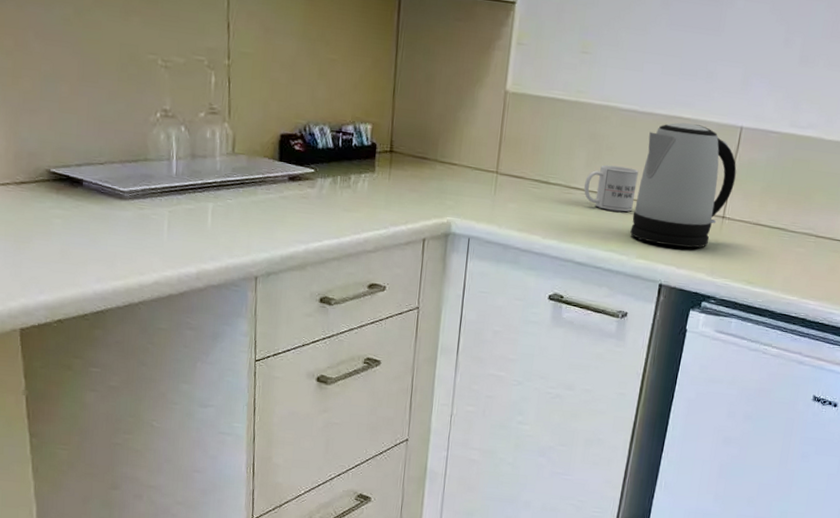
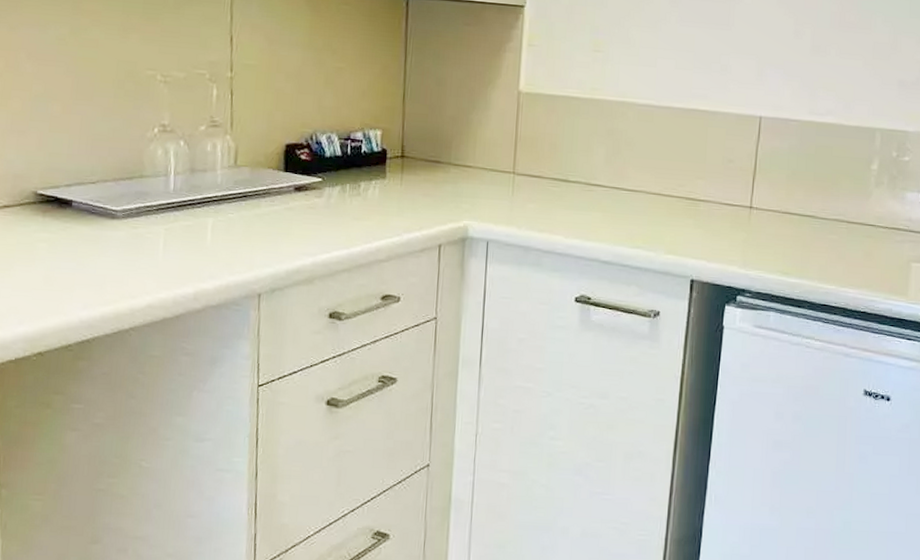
mug: present [584,164,639,212] -> none [605,160,660,207]
kettle: present [630,122,737,248] -> none [656,115,760,241]

